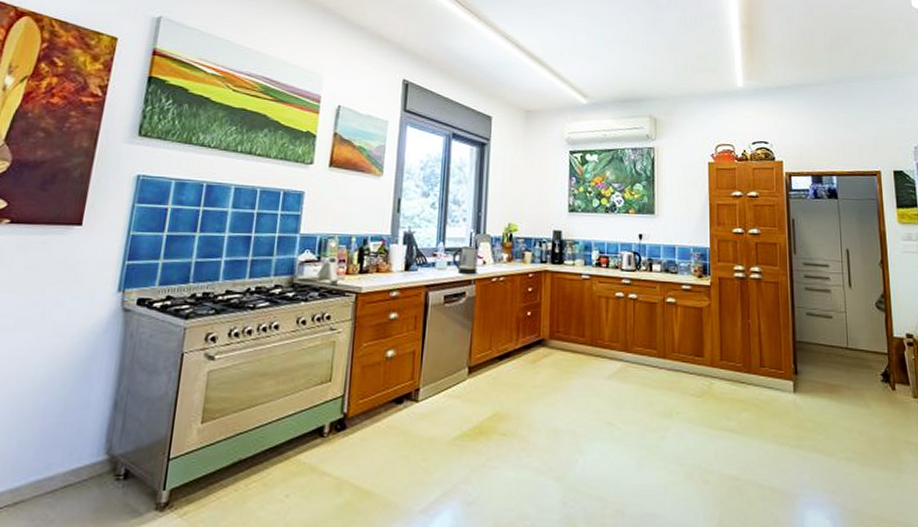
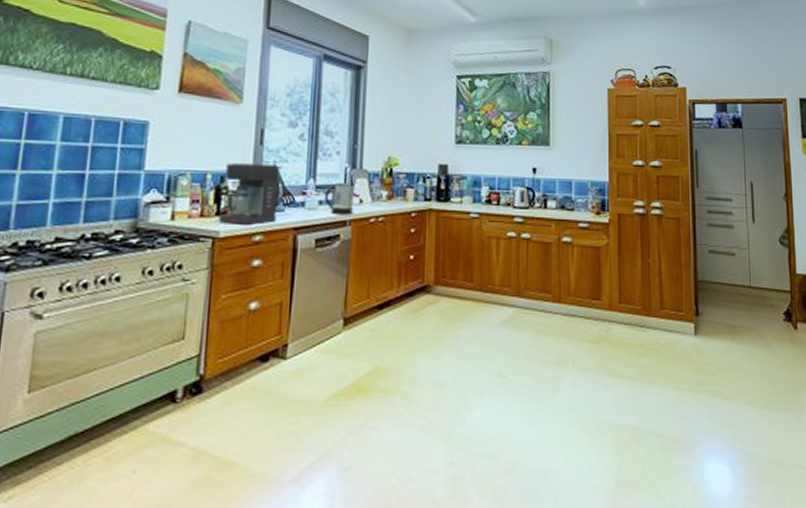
paper towel holder: present [296,256,347,286] -> none [141,196,202,230]
coffee maker: none [361,228,413,283] -> present [219,163,279,226]

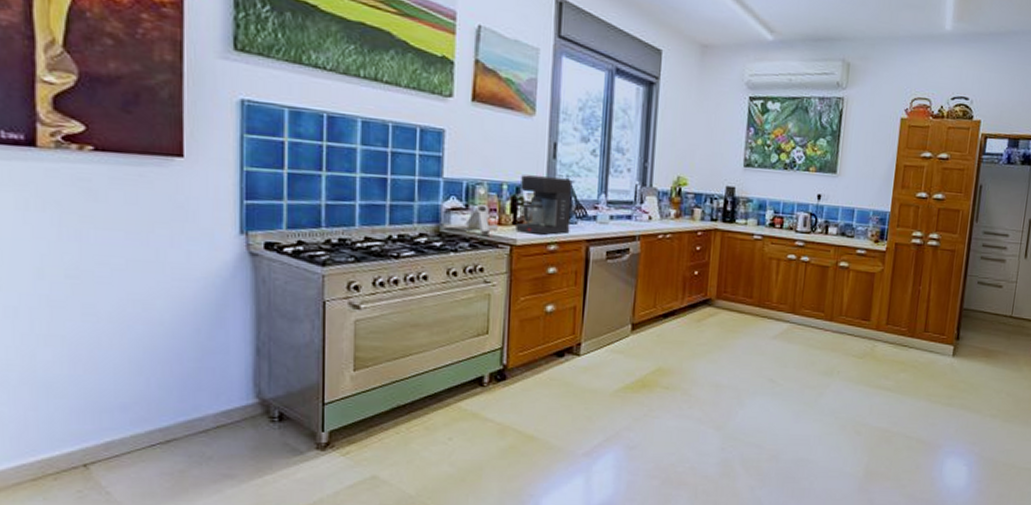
paper towel holder: none [141,196,202,230] -> present [443,204,499,237]
kettle: present [324,183,356,216] -> none [615,199,645,231]

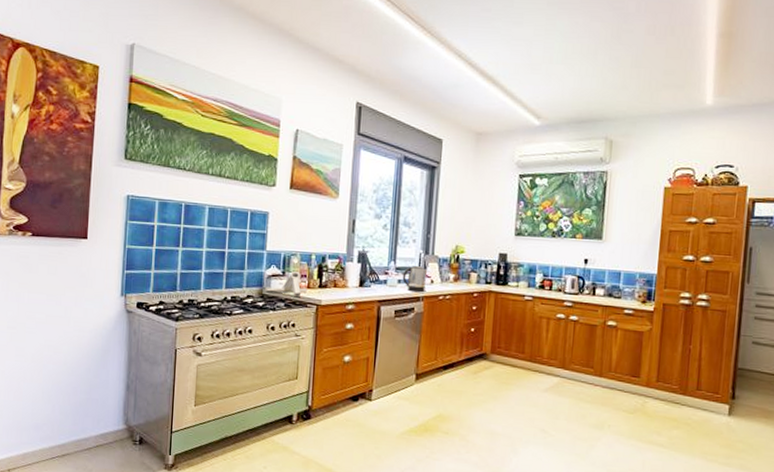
coffee maker: present [515,175,571,236] -> none [321,247,366,297]
kettle: none [615,199,645,231] -> present [402,266,428,293]

